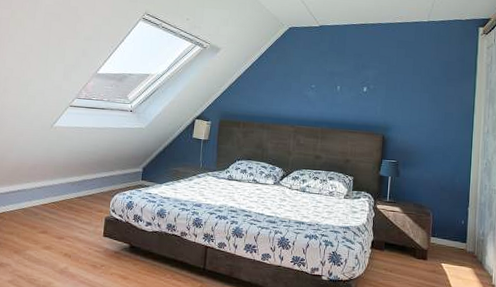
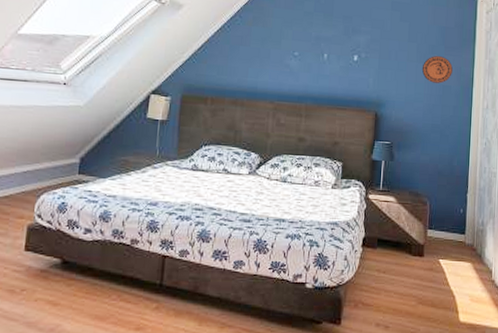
decorative plate: none [425,87,454,111] -> present [421,56,453,84]

